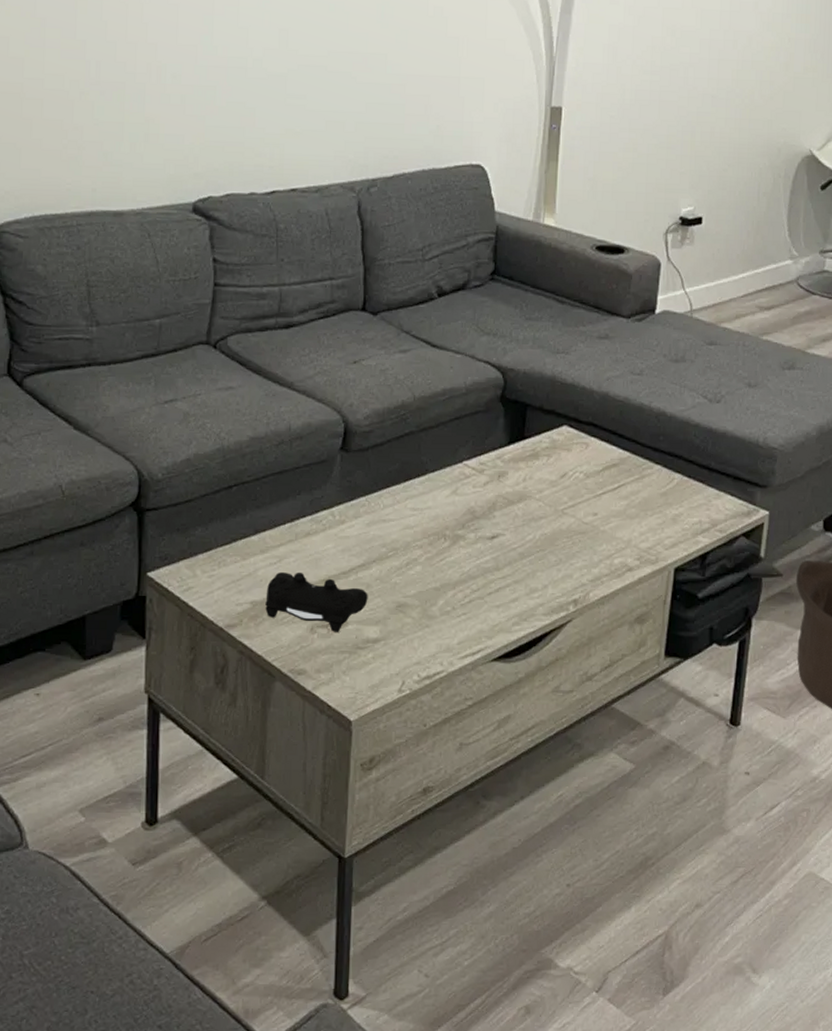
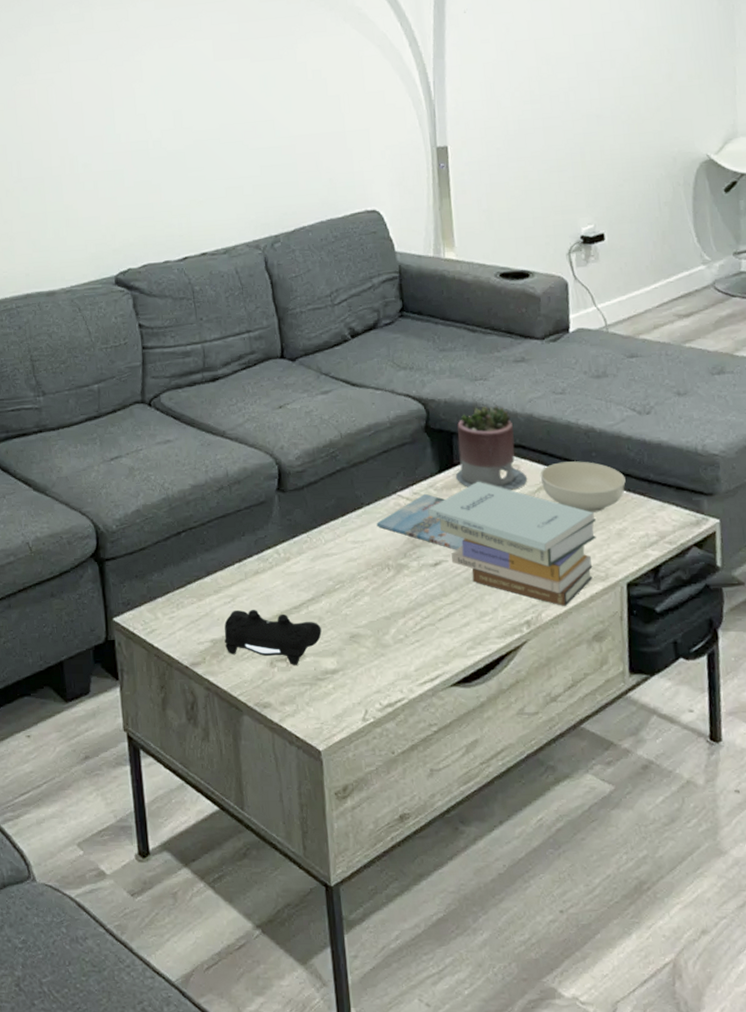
magazine: none [438,464,525,525] -> present [376,493,465,550]
books: none [492,456,654,588] -> present [428,481,596,607]
succulent planter: none [524,381,595,468] -> present [455,406,528,490]
bowl: none [607,443,688,496] -> present [540,461,626,513]

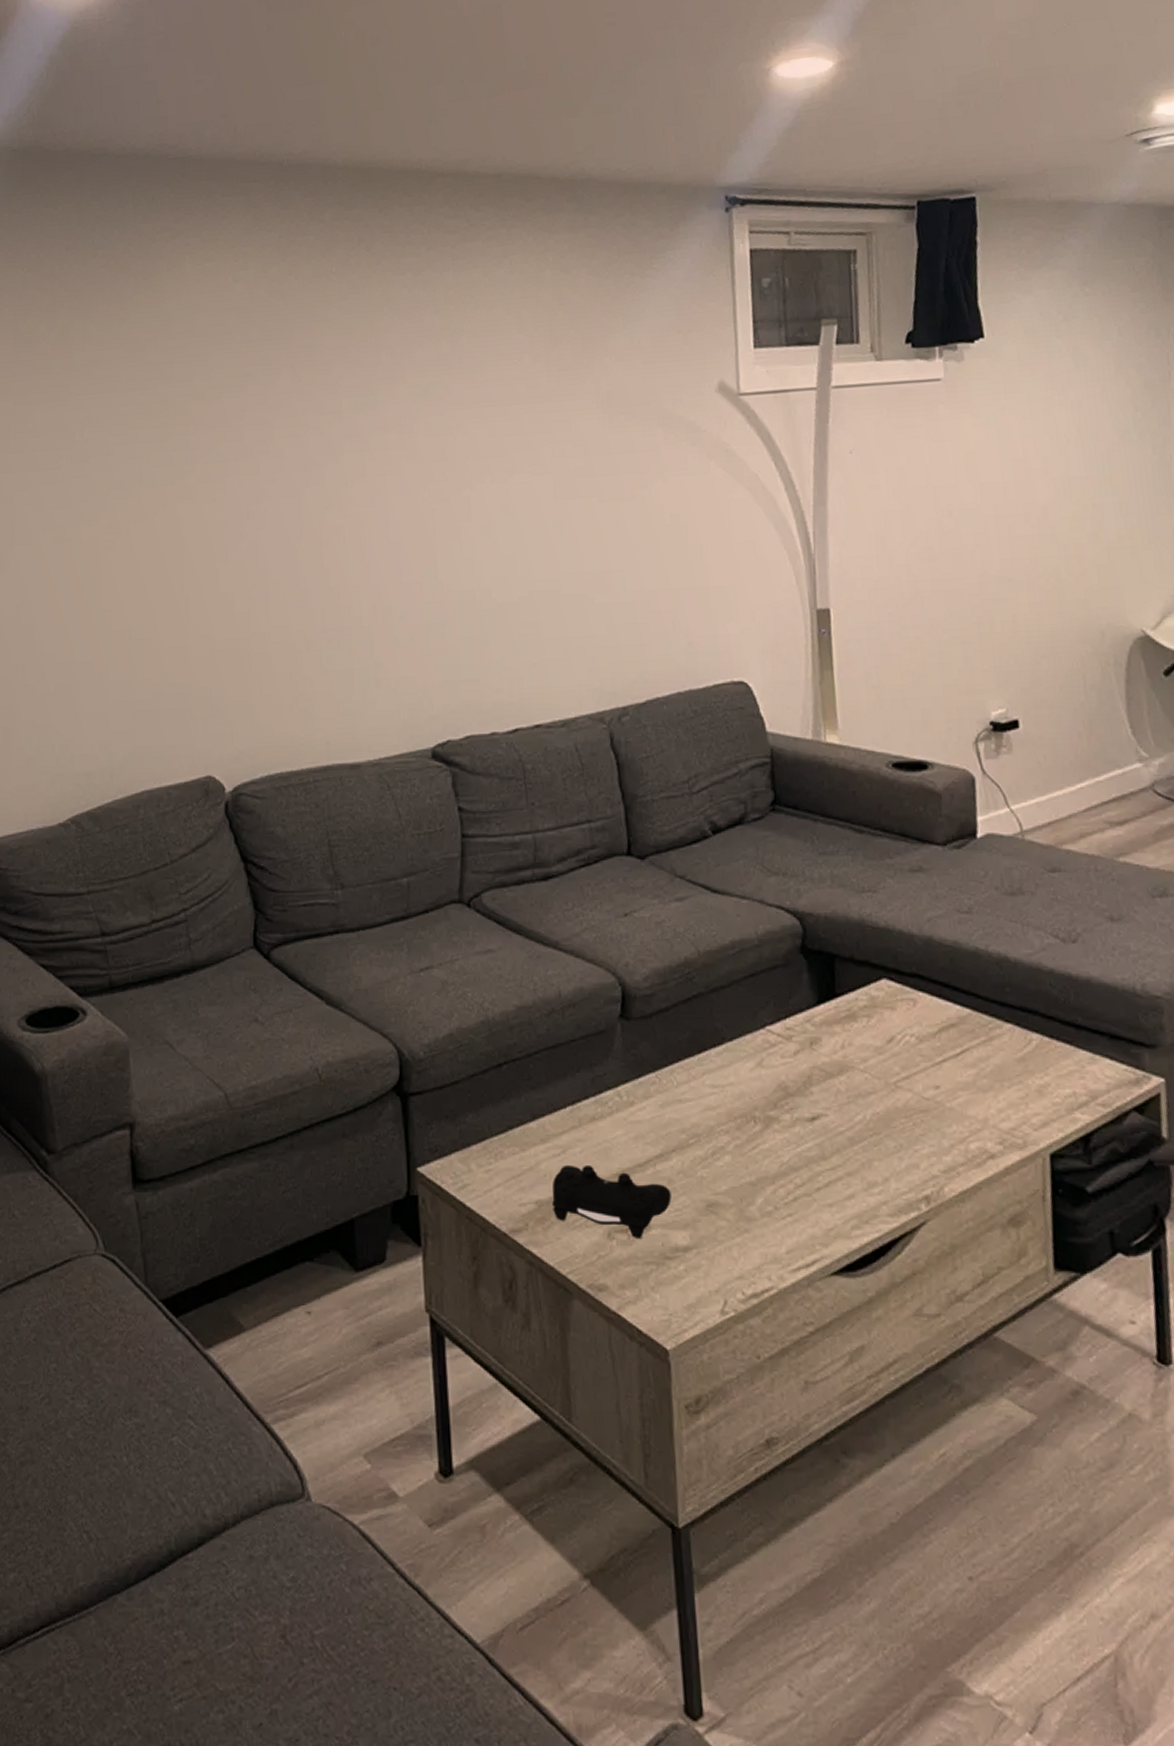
magazine: present [376,493,465,550] -> none [740,1029,849,1102]
books: present [428,481,596,607] -> none [804,1017,1012,1181]
succulent planter: present [455,406,528,490] -> none [837,924,927,1030]
bowl: present [540,461,626,513] -> none [941,997,1048,1062]

